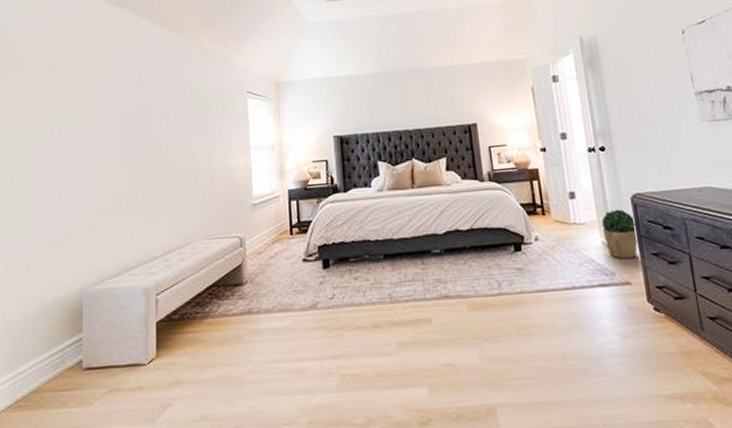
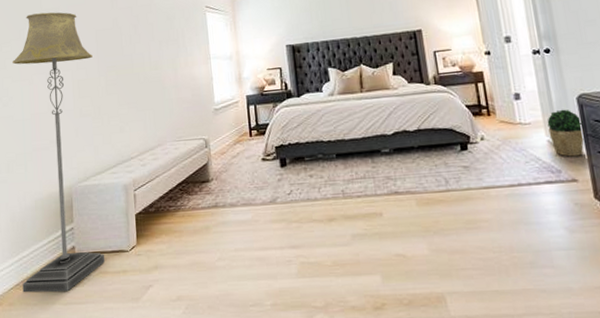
floor lamp: none [16,92,117,416] -> present [12,12,105,293]

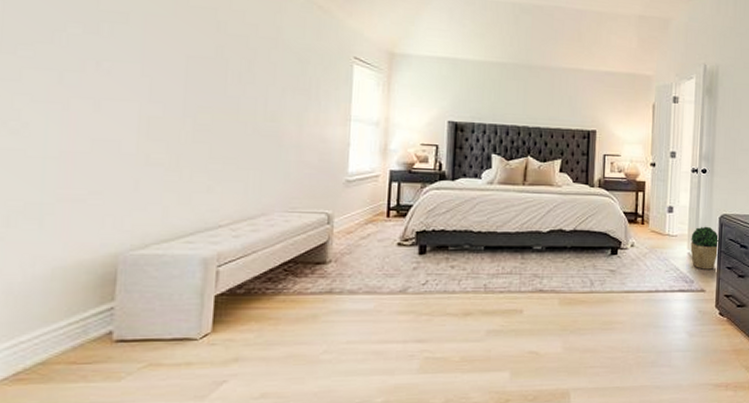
floor lamp: present [12,12,105,293] -> none [13,12,177,390]

